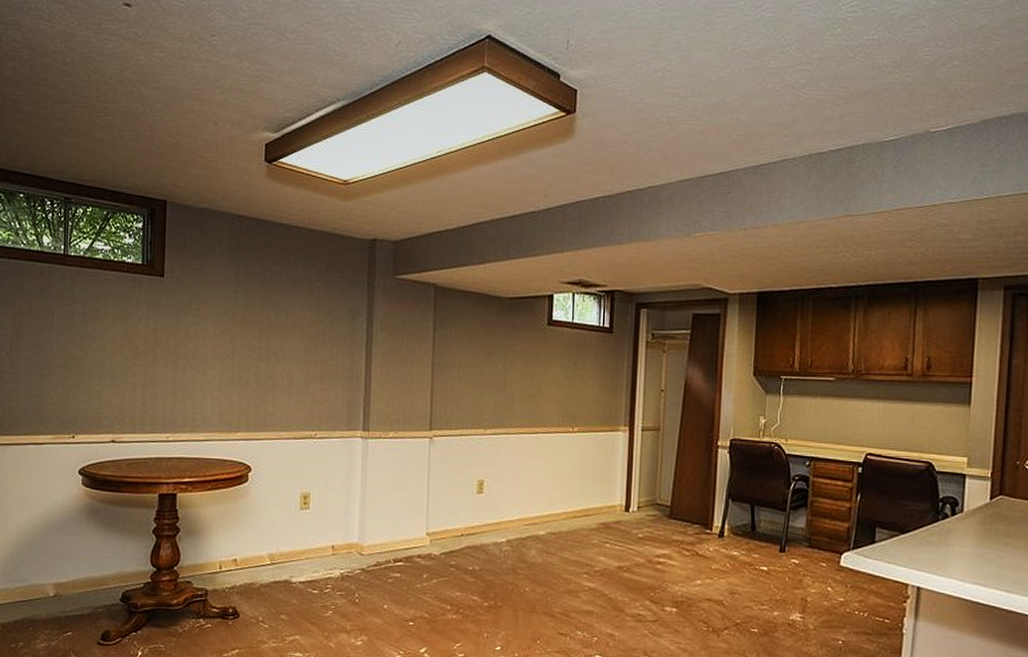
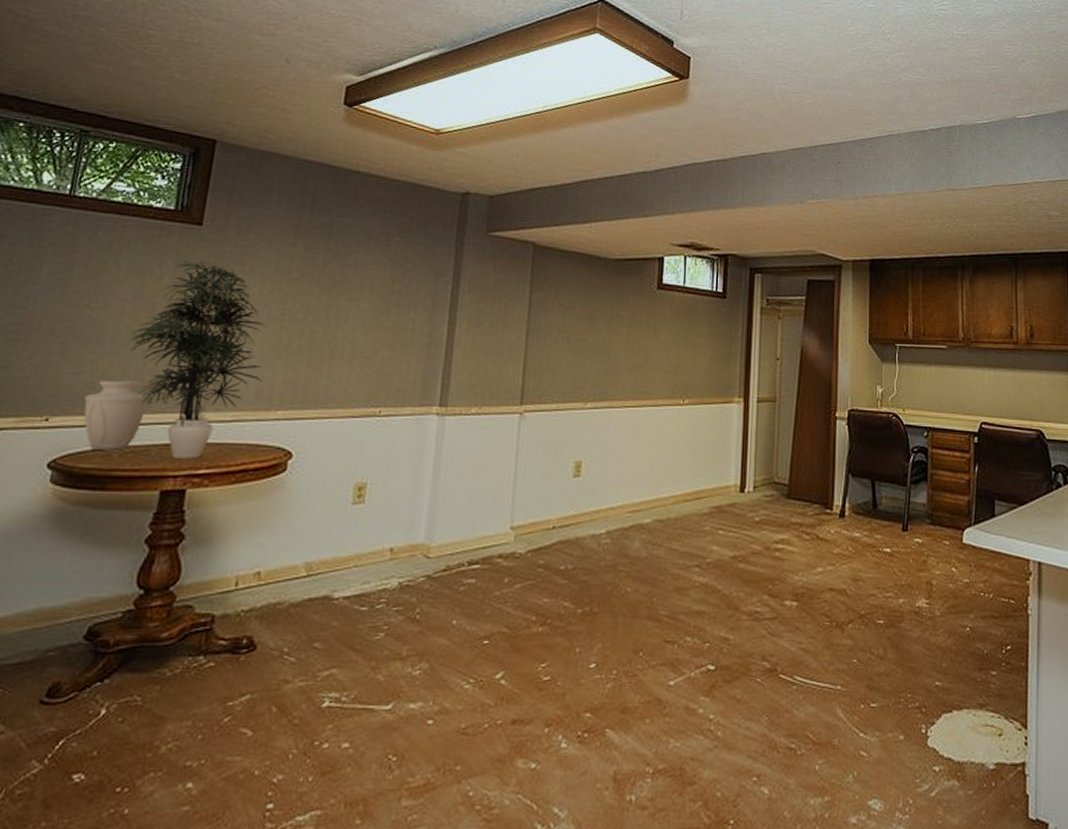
vase: none [97,406,142,463] -> present [83,380,149,451]
plant: none [122,307,223,470] -> present [129,261,264,460]

